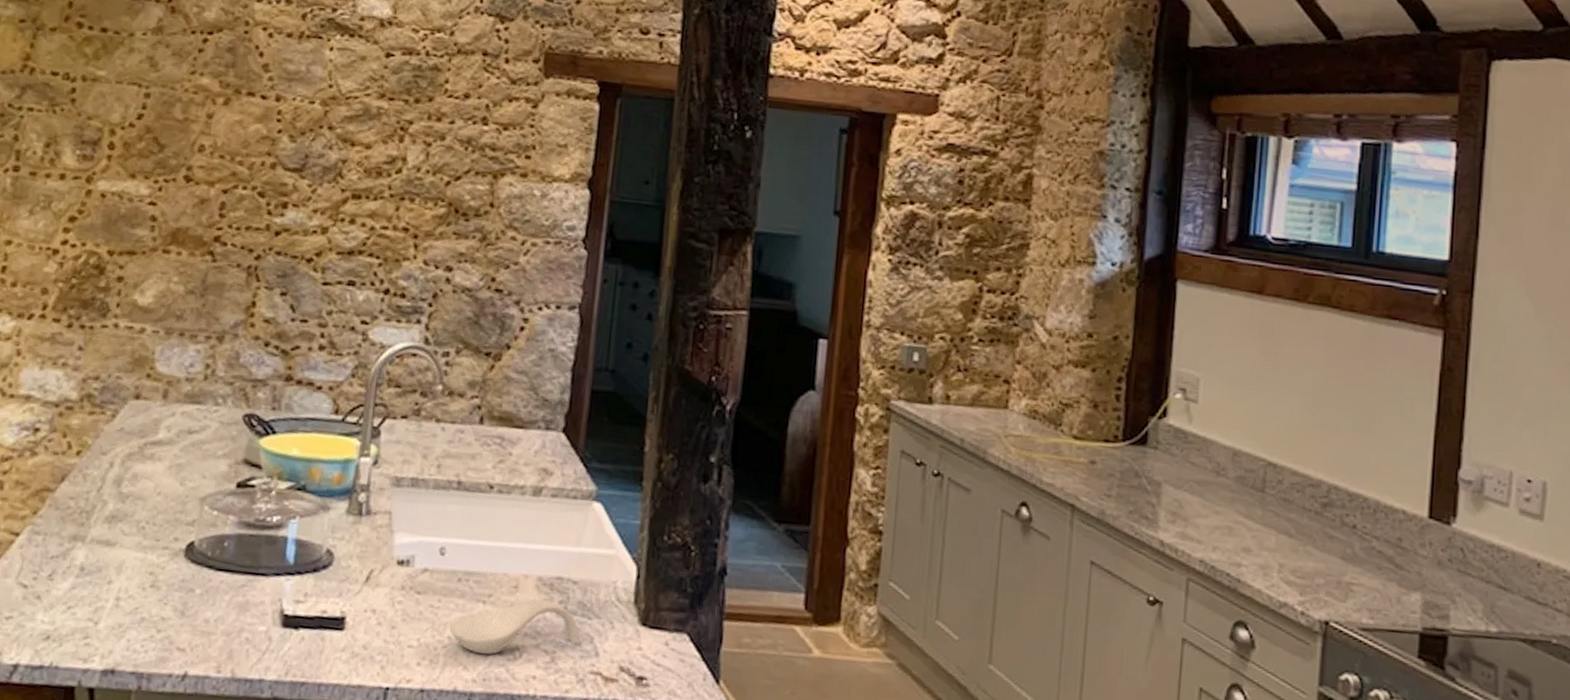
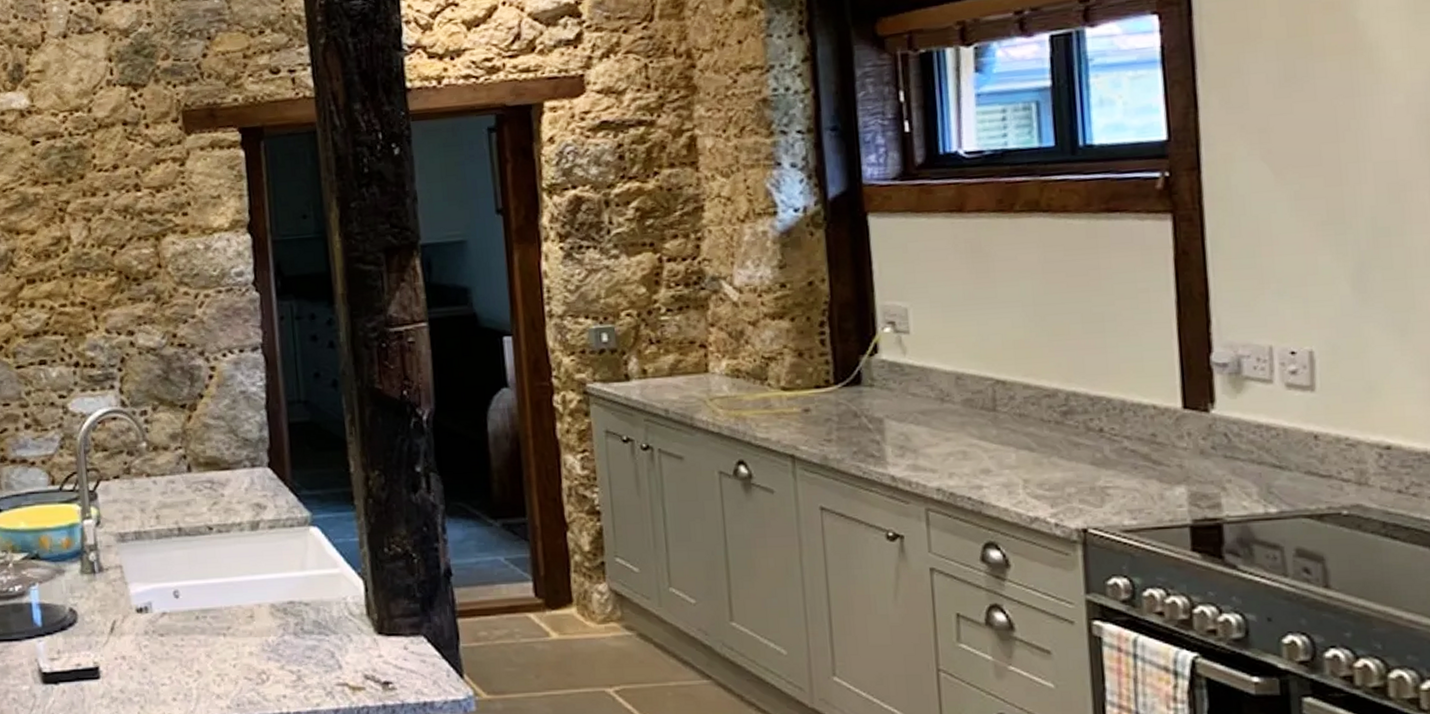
spoon rest: present [449,599,580,655] -> none [196,623,321,683]

